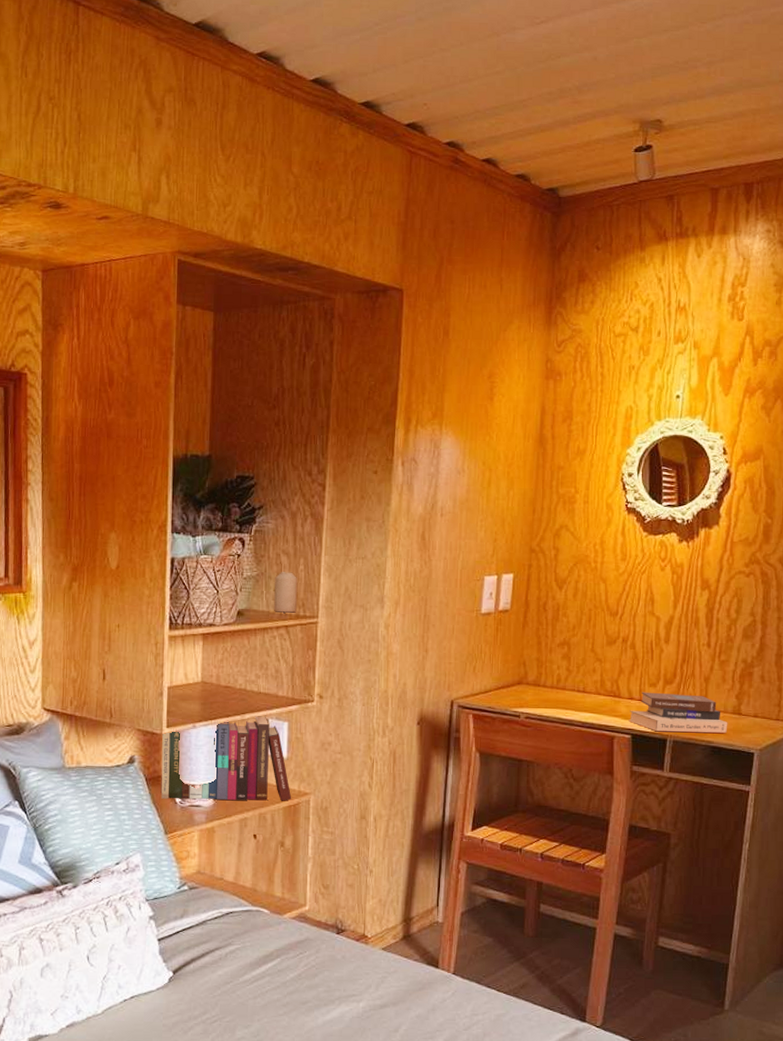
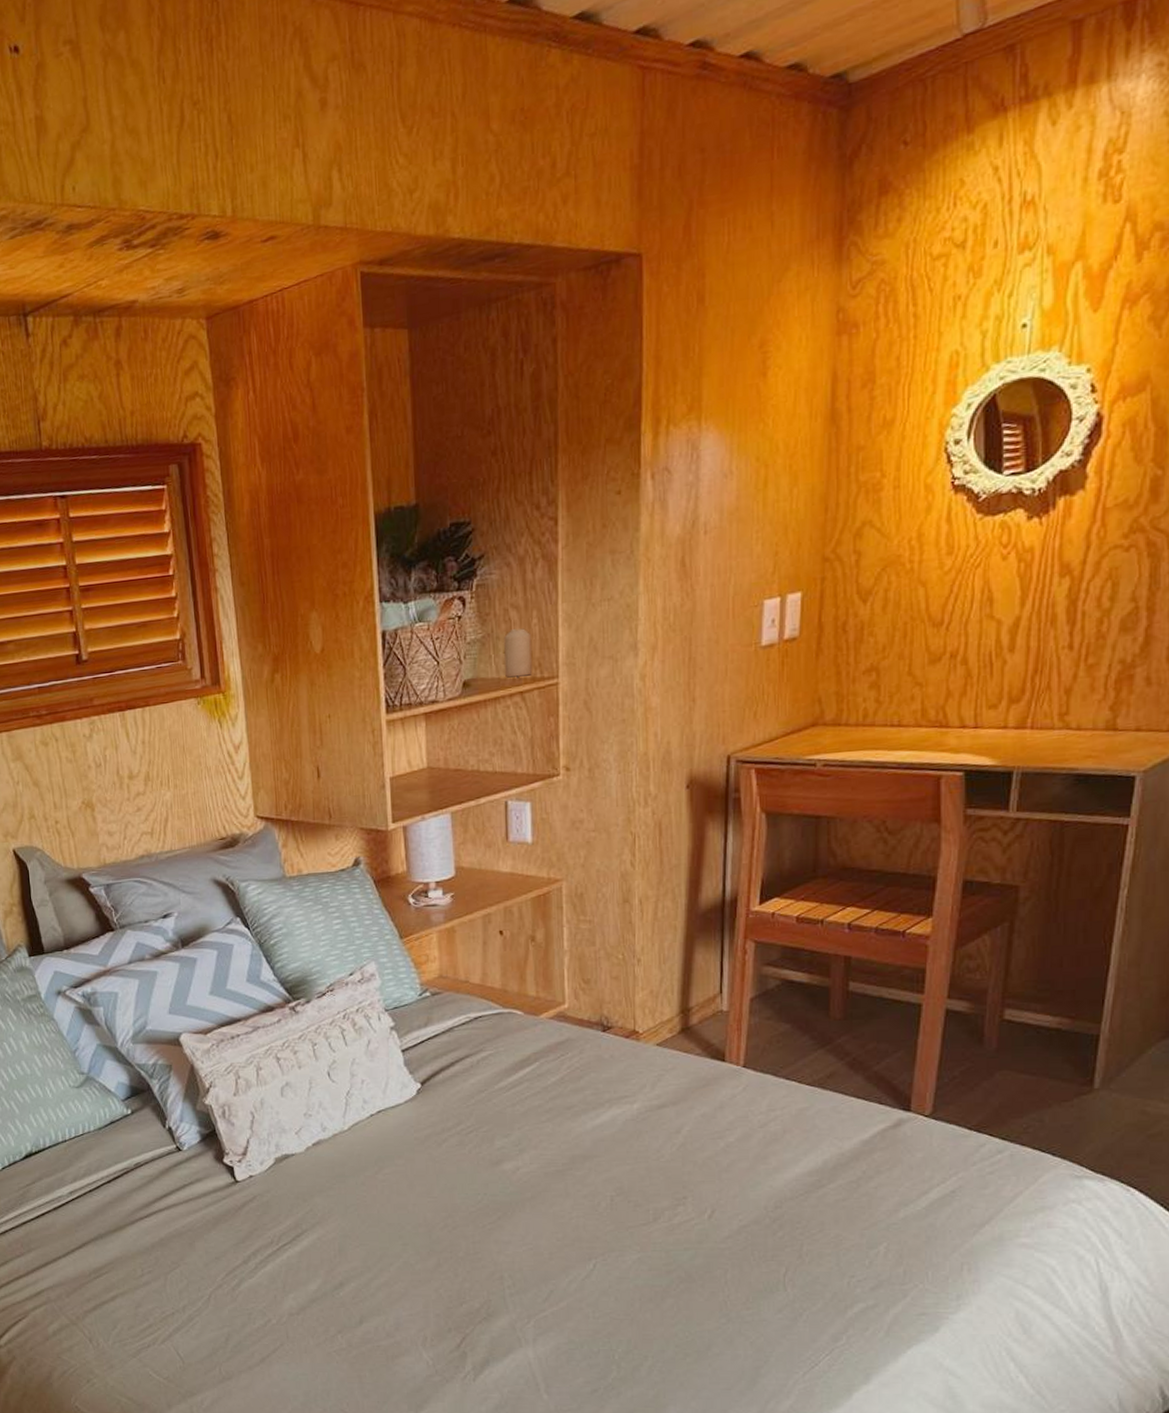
books: present [161,716,292,801] -> none [388,798,541,901]
books: present [628,692,728,733] -> none [960,712,1099,764]

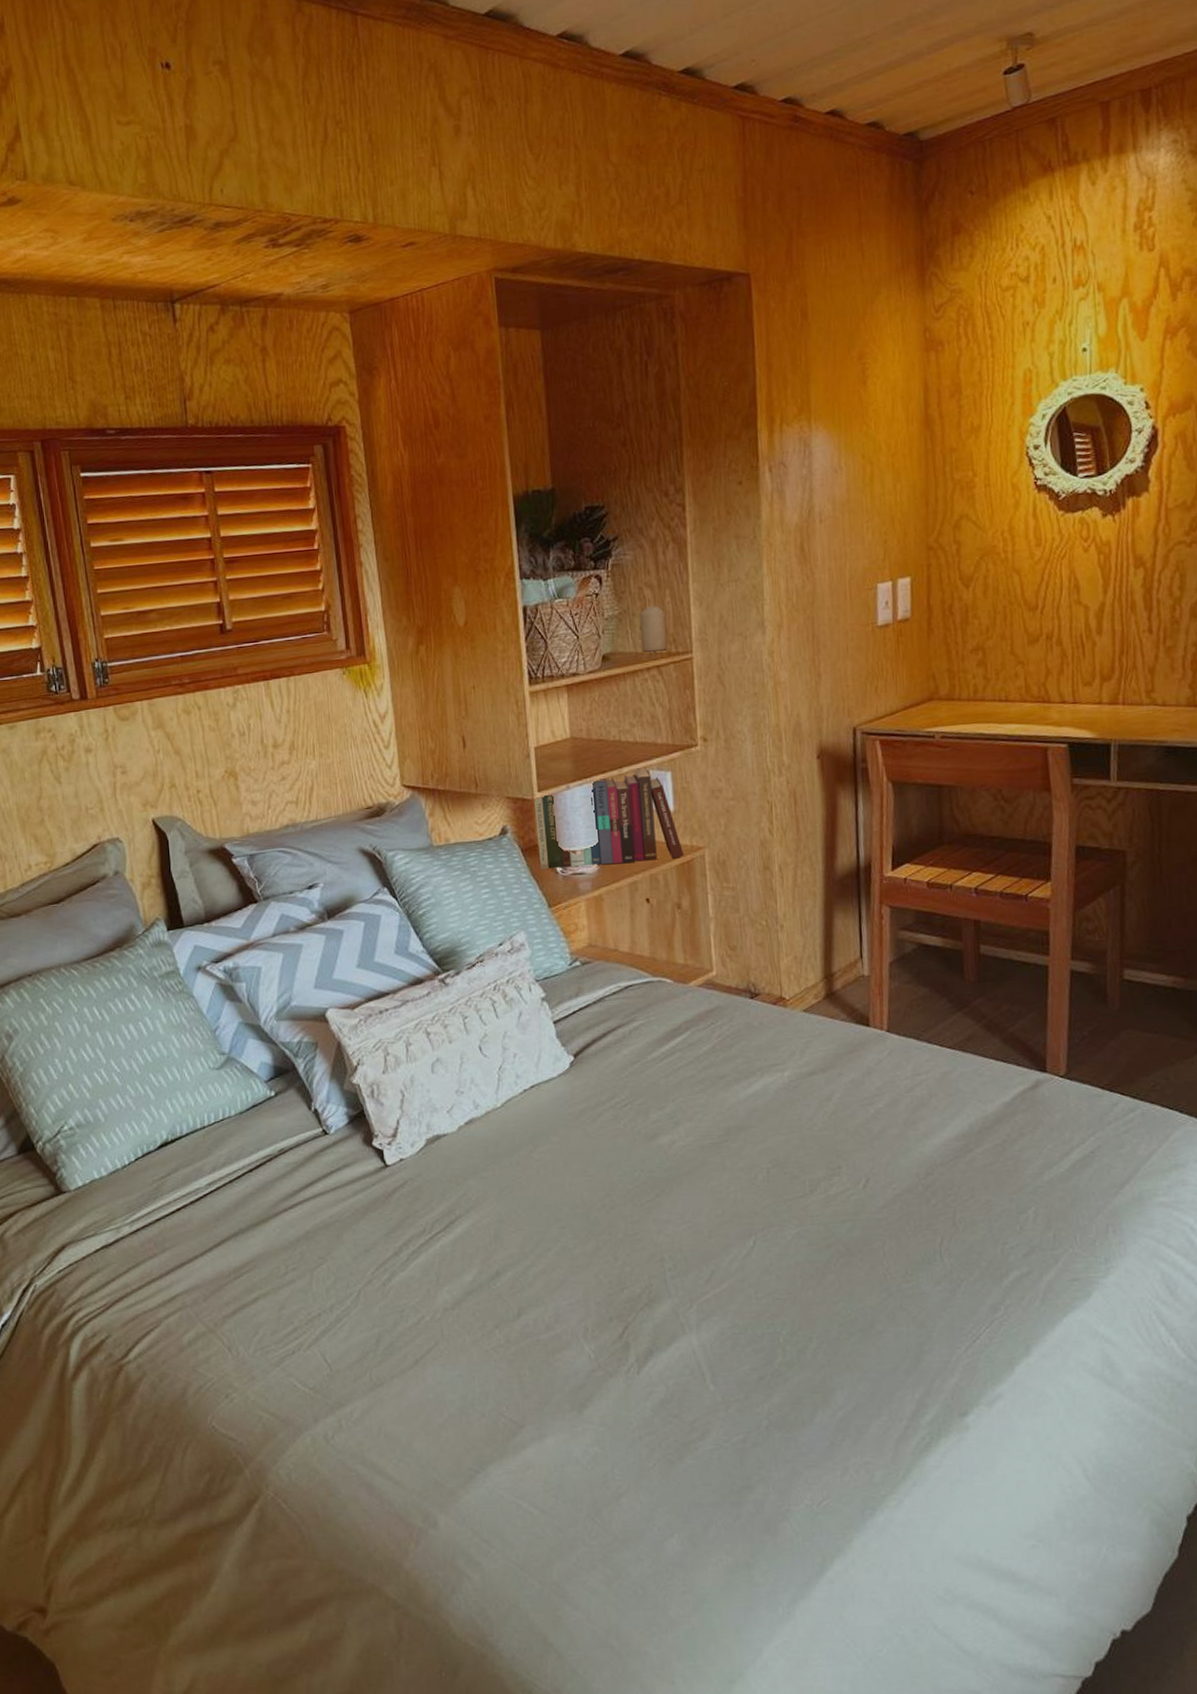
books: none [388,798,541,901] -> present [534,767,685,870]

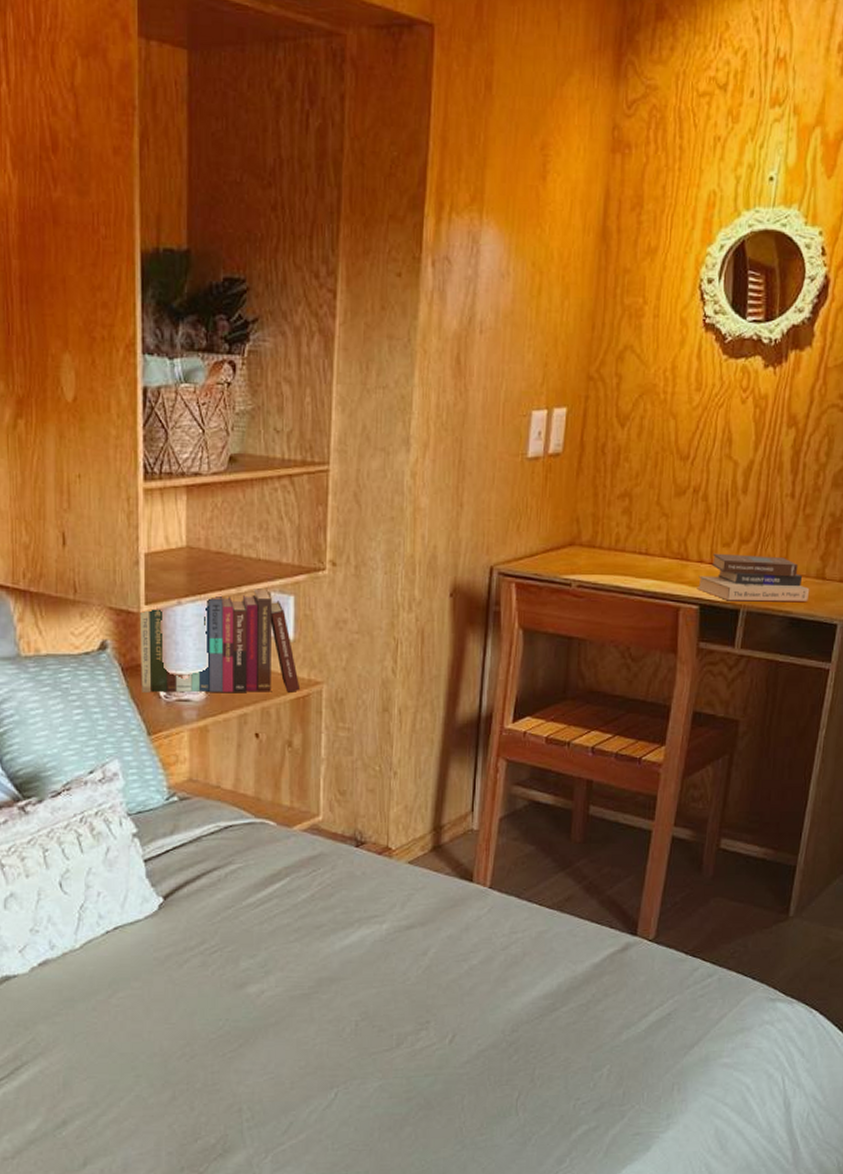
candle: present [640,606,667,652] -> none [275,405,303,458]
books: none [1062,690,1183,737] -> present [696,553,810,602]

